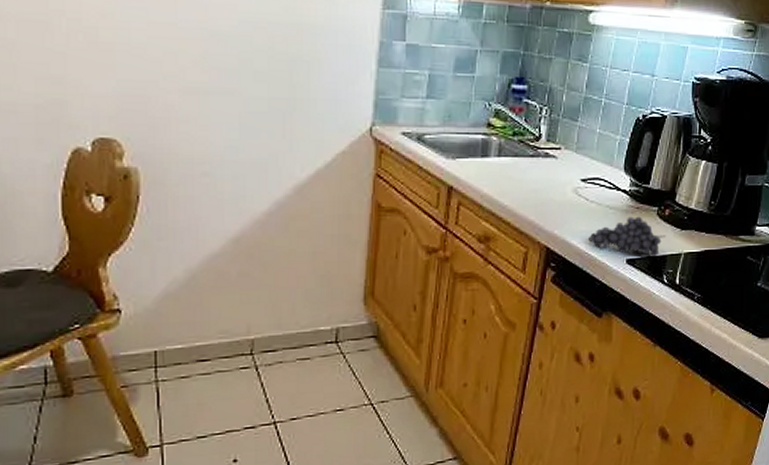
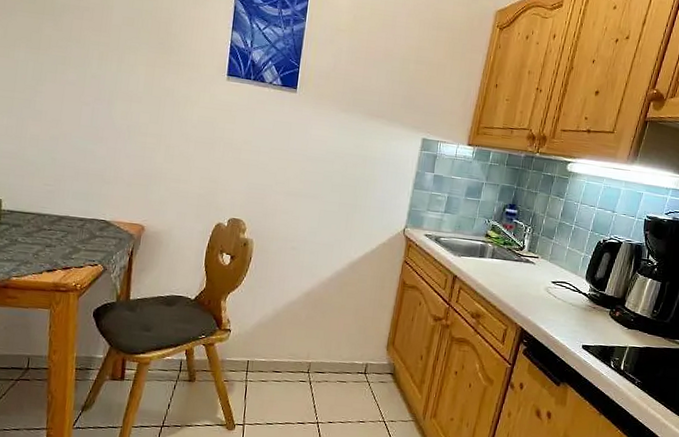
fruit: present [587,216,666,256] -> none [553,313,615,346]

